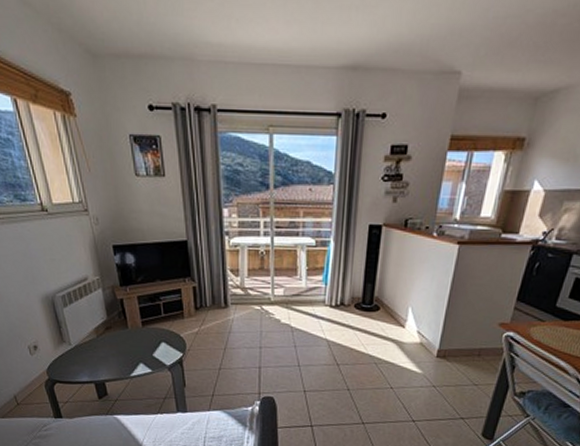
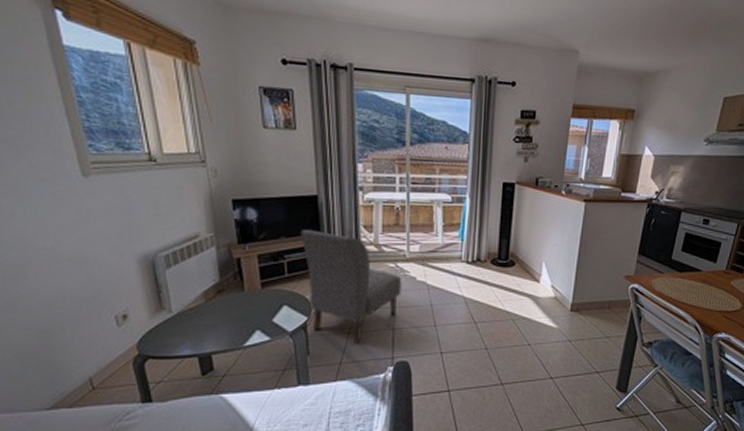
chair: none [173,273,267,379] -> present [300,230,402,344]

